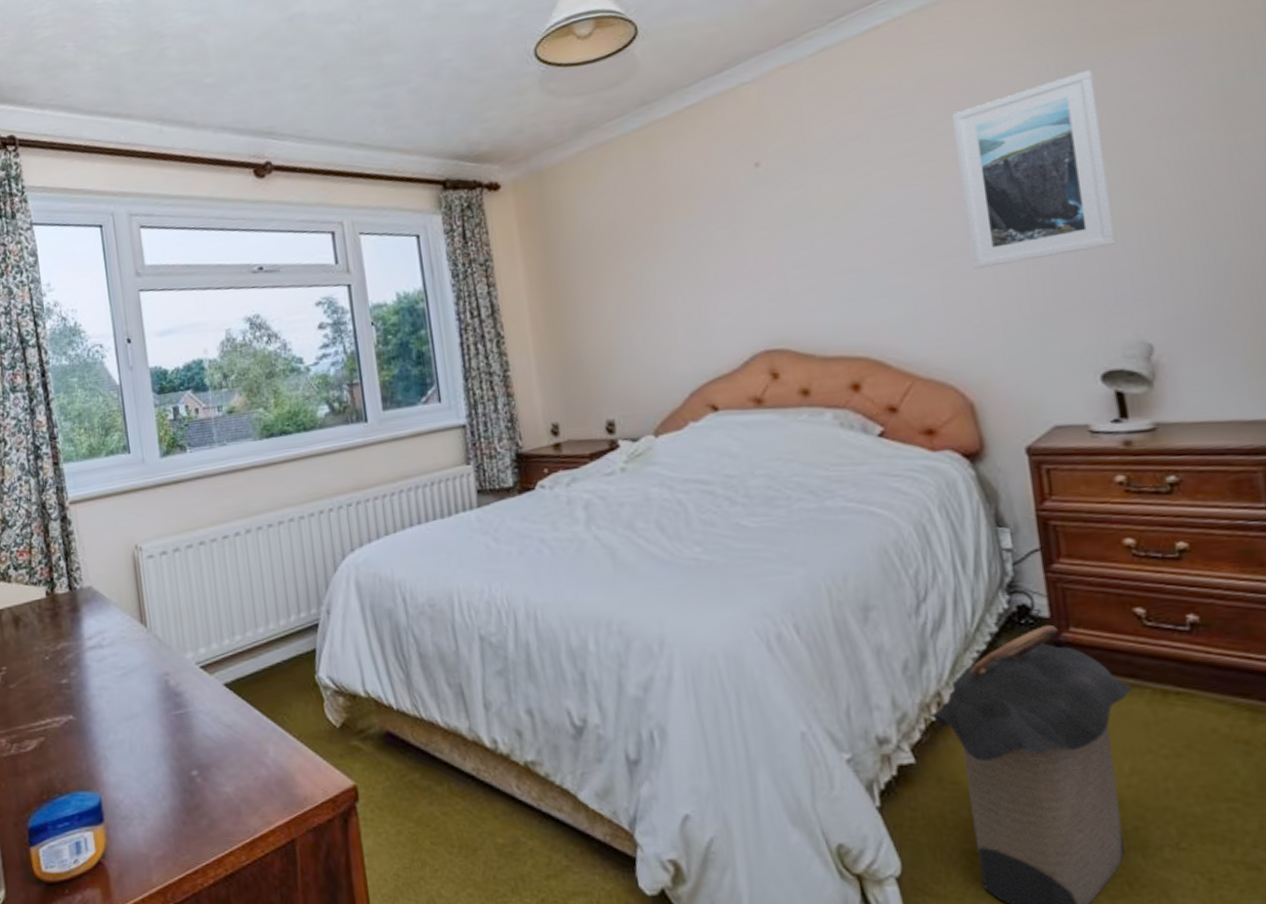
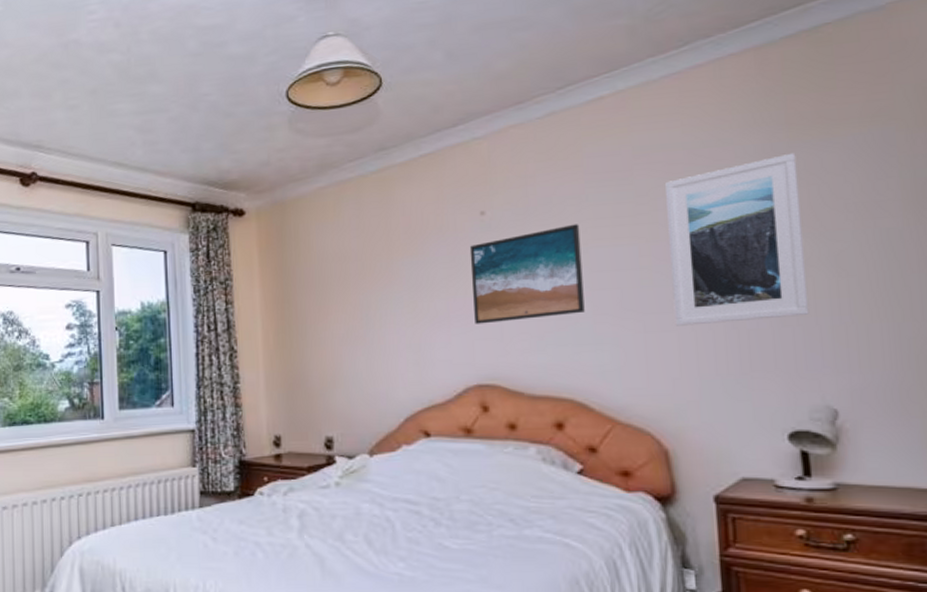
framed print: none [745,167,875,286] -> present [469,224,585,324]

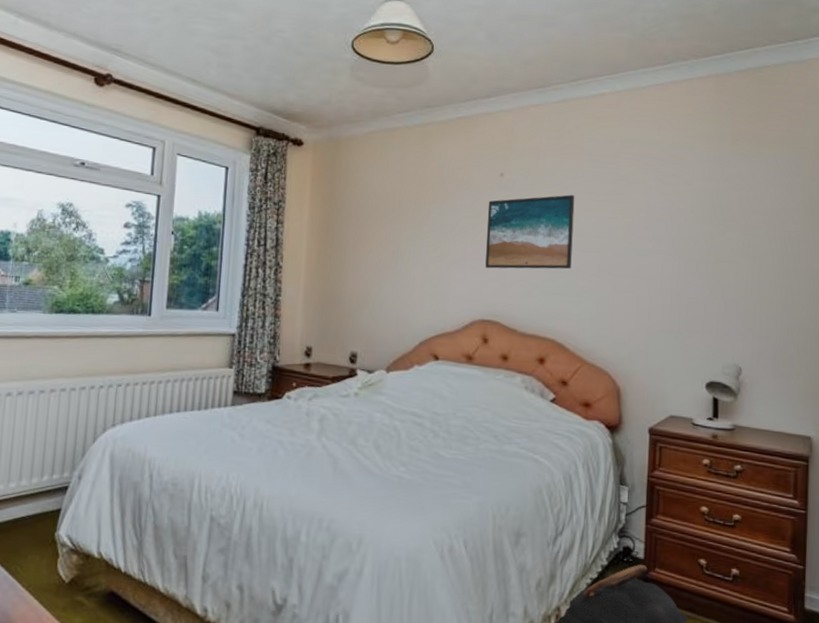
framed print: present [664,152,810,326] -> none [636,162,735,292]

